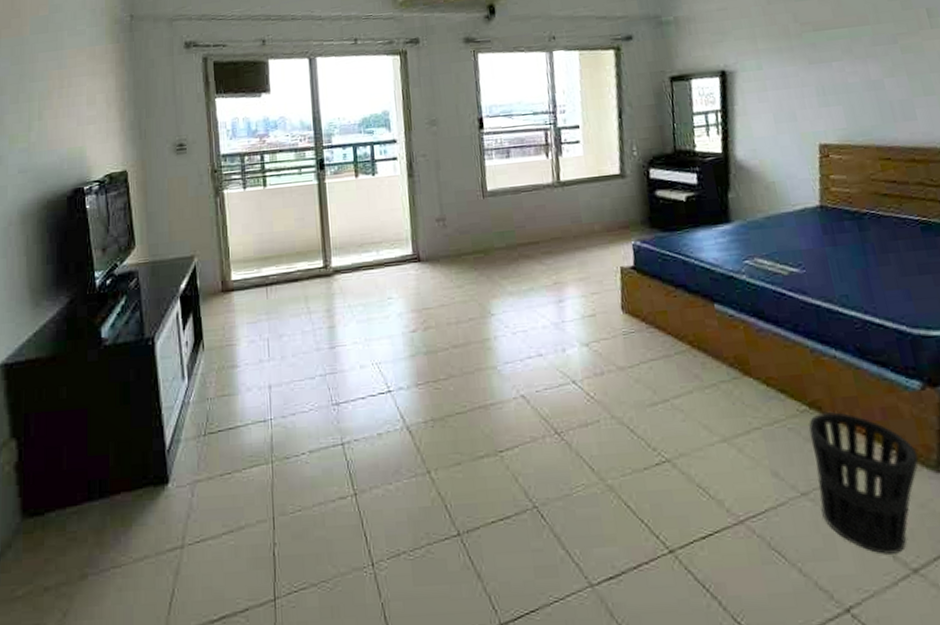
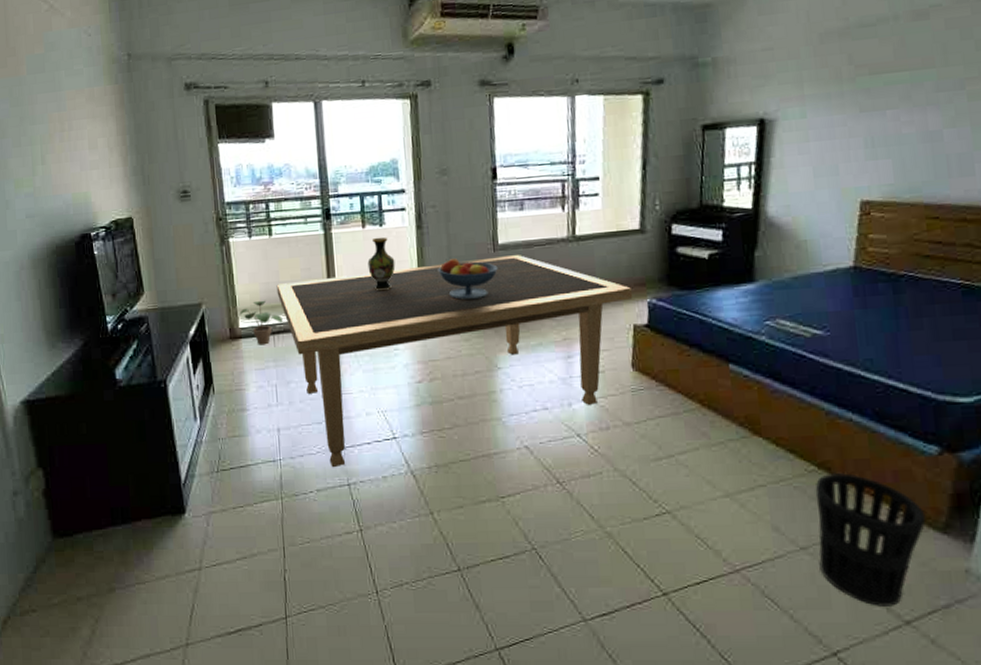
potted plant: none [231,251,276,298] -> present [239,300,283,345]
dining table: none [270,201,618,426] -> present [276,255,633,468]
vase: none [360,185,388,239] -> present [367,237,396,291]
fruit bowl: none [429,206,488,247] -> present [438,259,498,300]

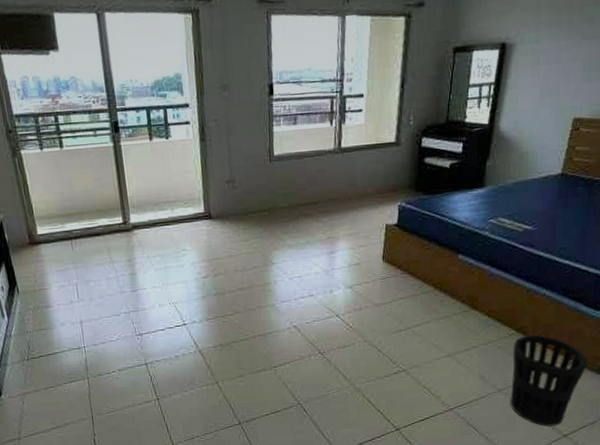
potted plant: present [239,300,283,345] -> none [36,208,79,250]
dining table: present [276,255,633,468] -> none [70,165,387,351]
vase: present [367,237,396,291] -> none [155,149,182,199]
fruit bowl: present [438,259,498,300] -> none [220,169,273,206]

